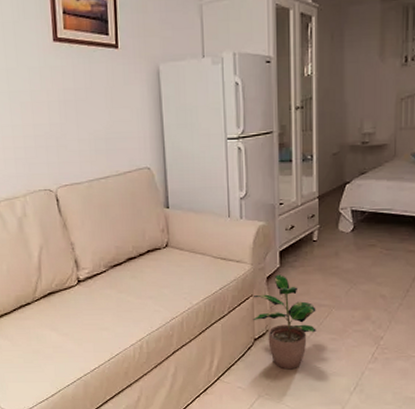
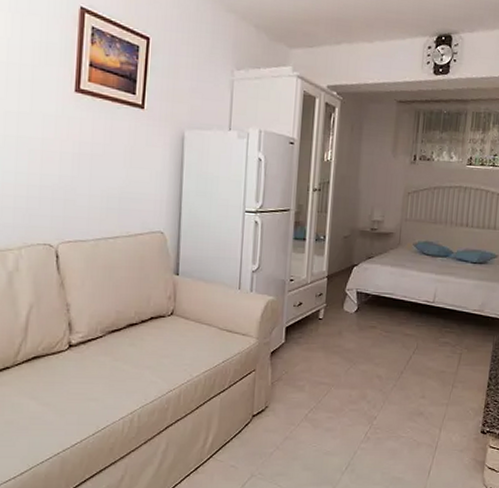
potted plant: present [253,274,316,370] -> none [253,350,316,448]

